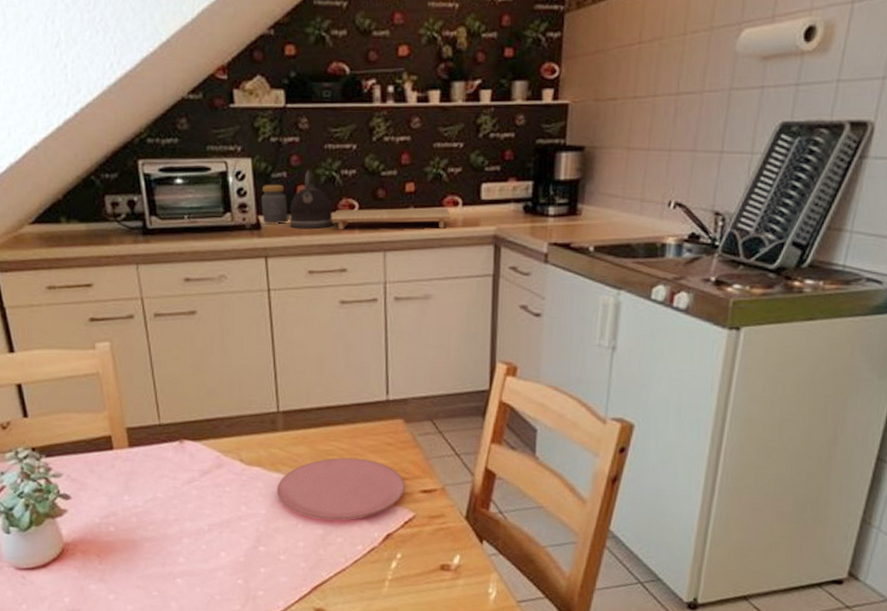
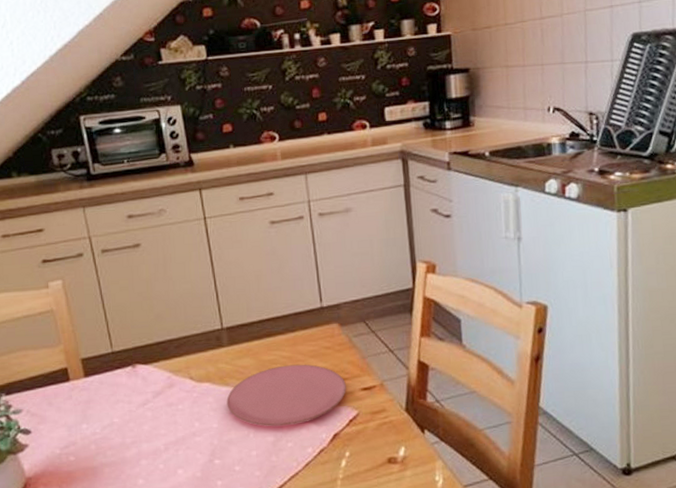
jar: present [261,184,288,224] -> none [192,125,217,160]
kettle: present [289,169,334,229] -> none [218,109,259,162]
cutting board: present [332,207,451,230] -> none [256,131,361,159]

